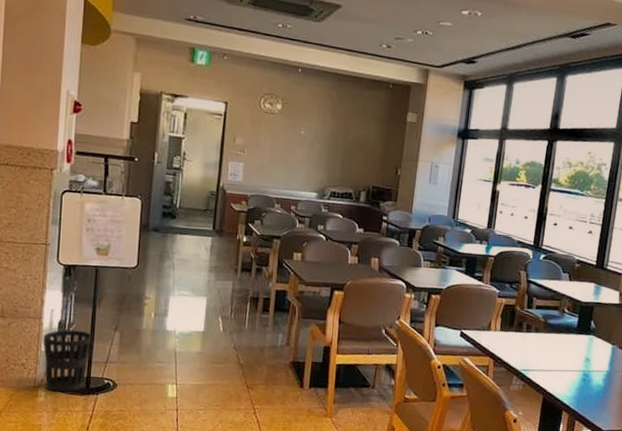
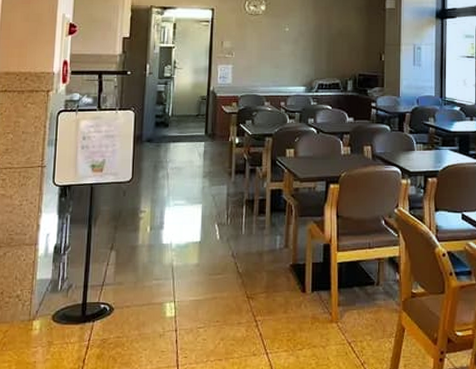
wastebasket: present [43,329,93,392] -> none [38,253,89,323]

